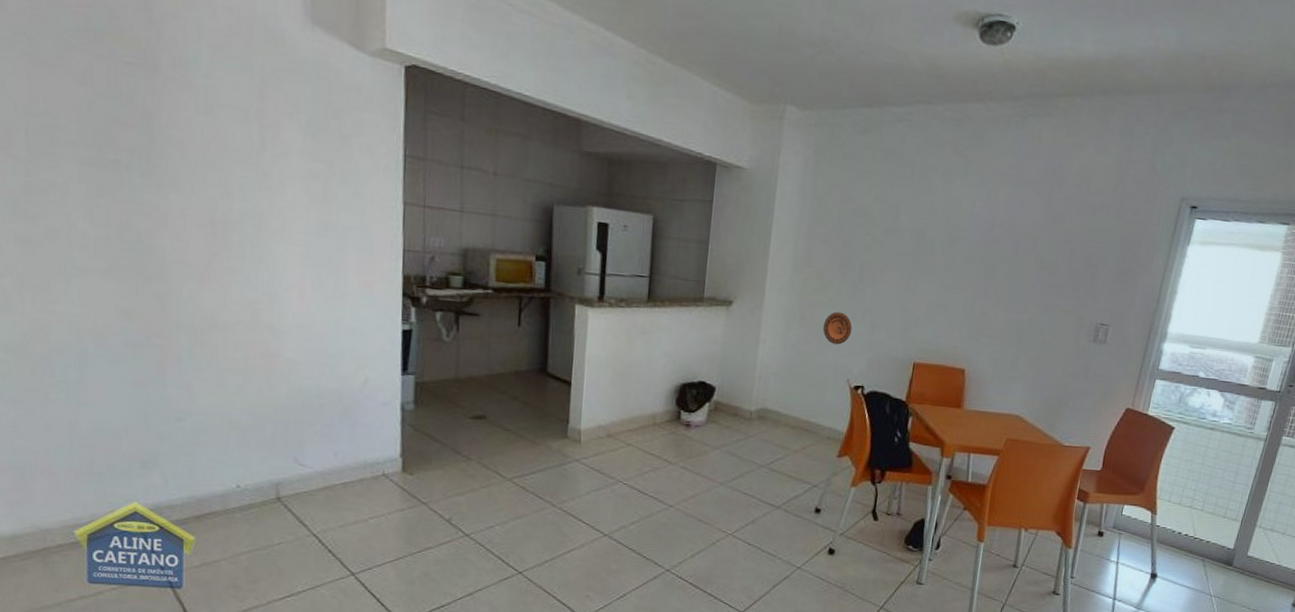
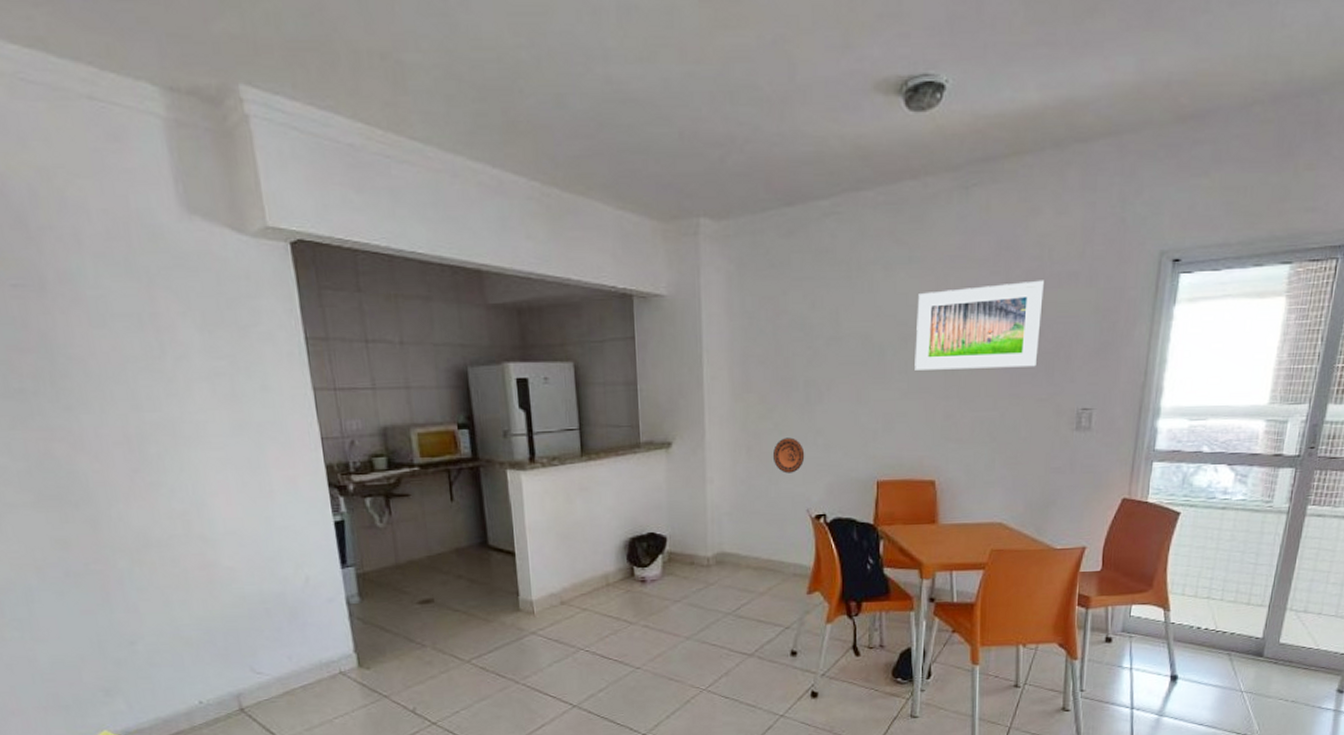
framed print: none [959,201,1081,281] -> present [915,280,1045,370]

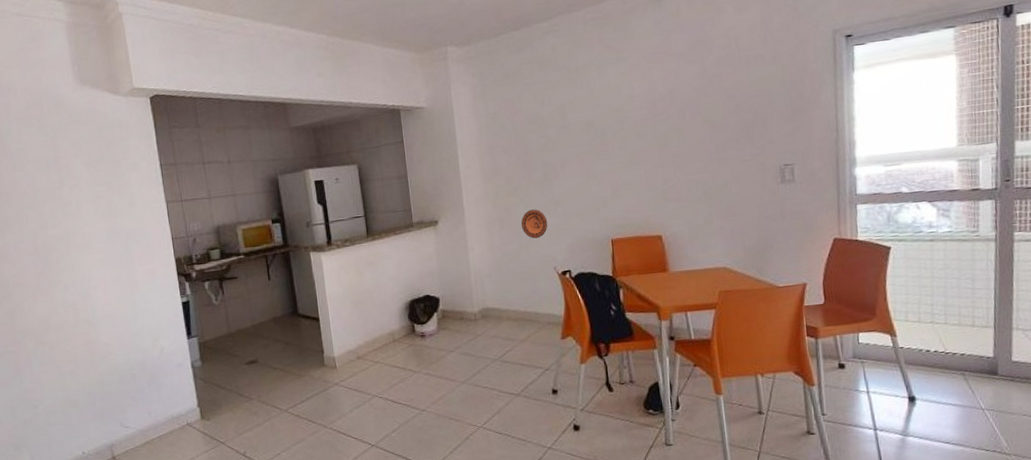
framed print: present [915,280,1045,370] -> none [629,64,739,146]

